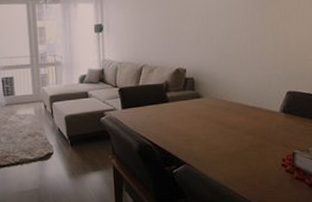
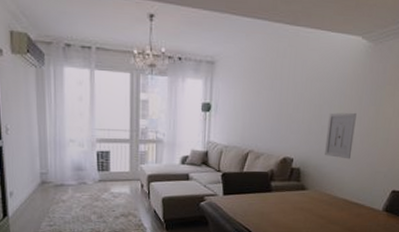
wall art: none [216,19,244,65] -> present [325,112,357,159]

